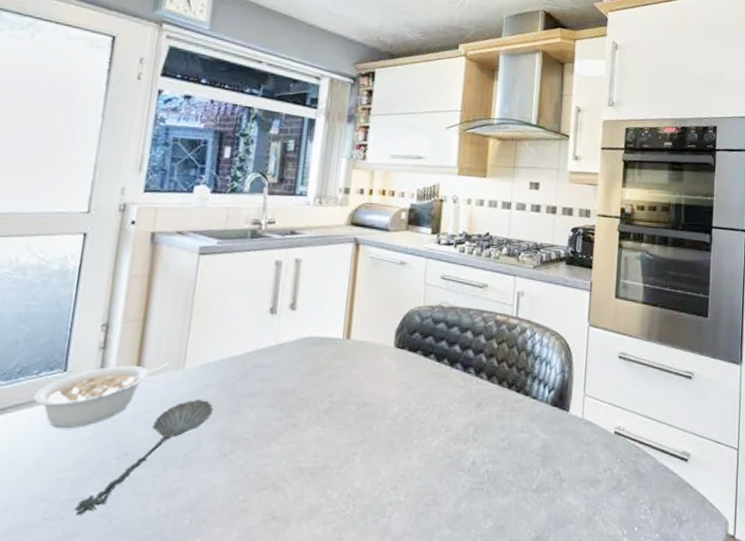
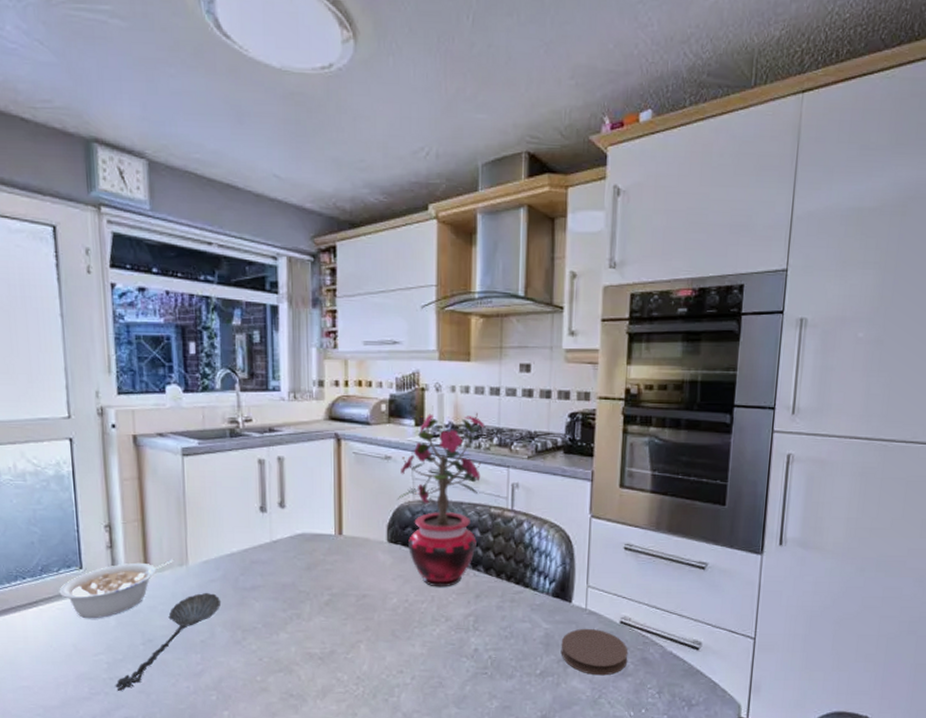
potted plant: none [407,223,496,395] -> present [397,413,484,587]
coaster: none [557,439,622,490] -> present [560,628,629,676]

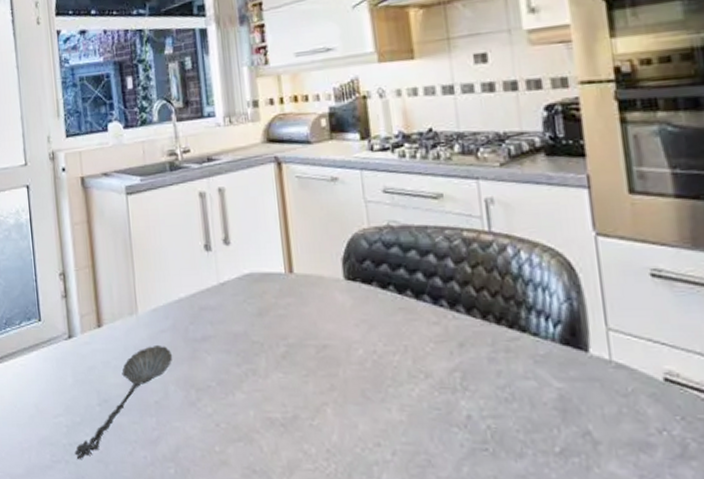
legume: present [59,559,173,619] -> none [21,308,123,376]
potted plant: present [397,413,484,587] -> none [349,118,452,334]
coaster: present [560,628,629,676] -> none [582,388,687,458]

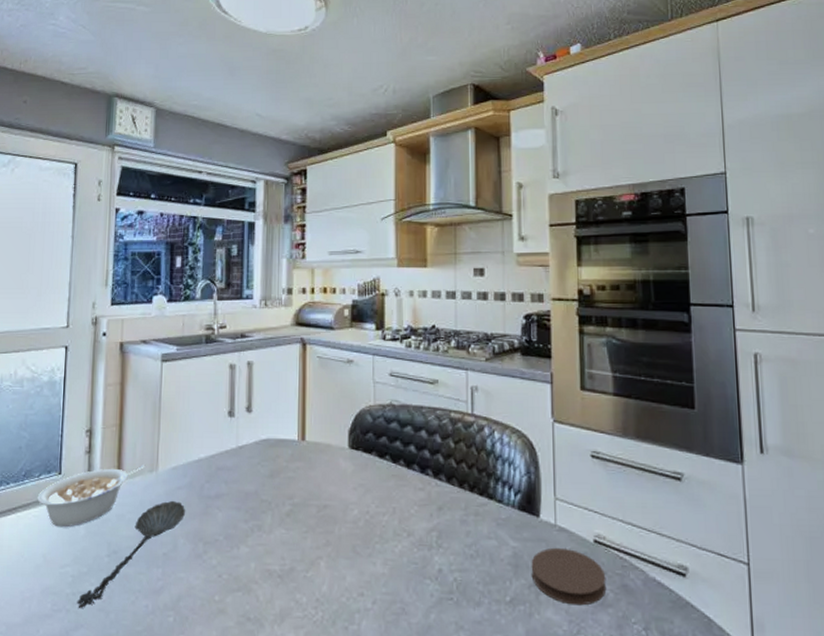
legume: none [21,308,123,376] -> present [37,465,144,528]
coaster: none [582,388,687,458] -> present [531,547,607,606]

